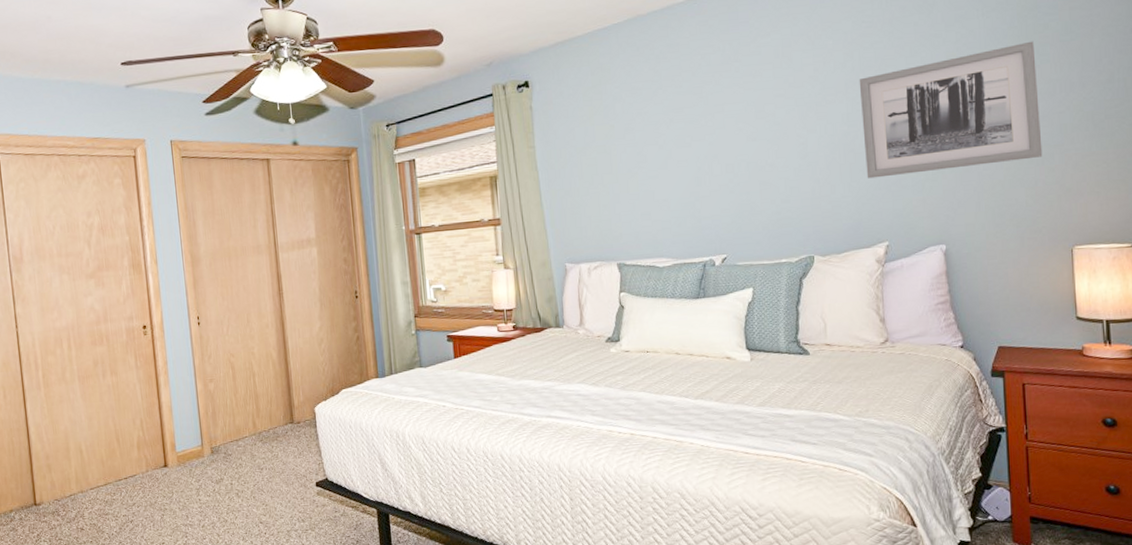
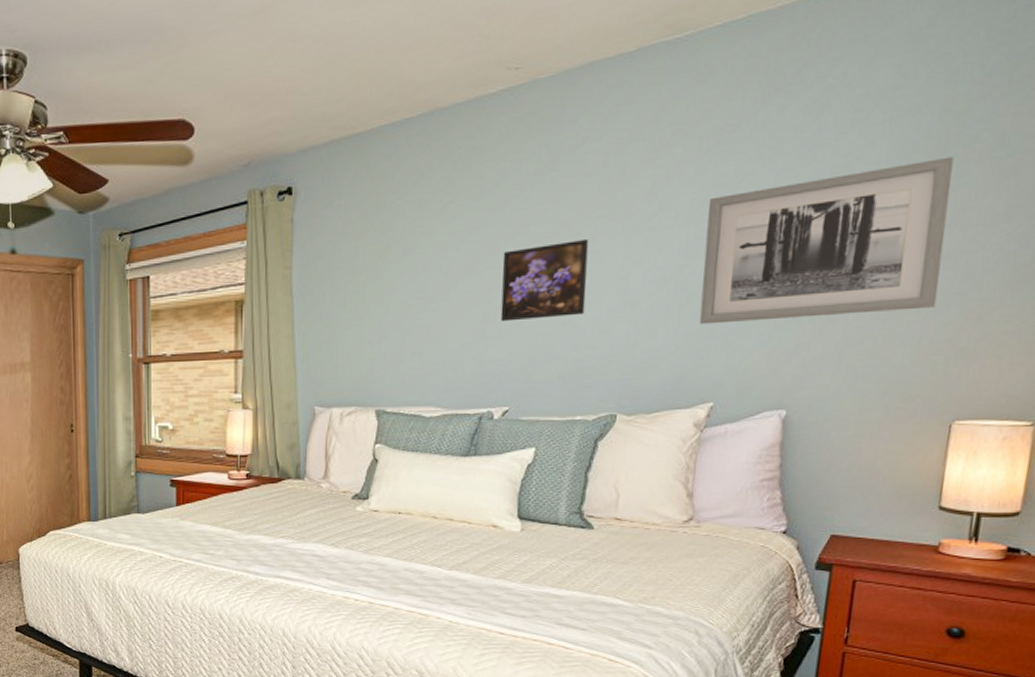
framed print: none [705,114,776,184] -> present [500,238,589,322]

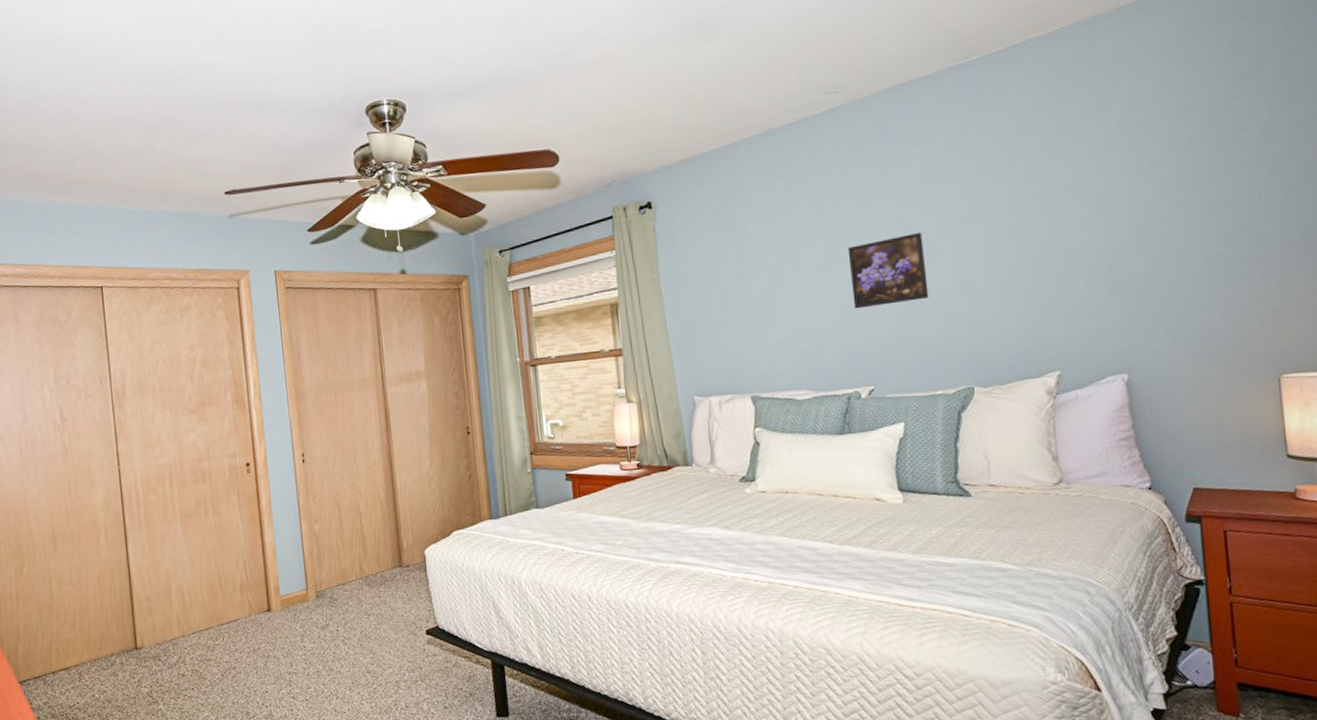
wall art: present [699,156,954,325] -> none [1021,145,1241,301]

